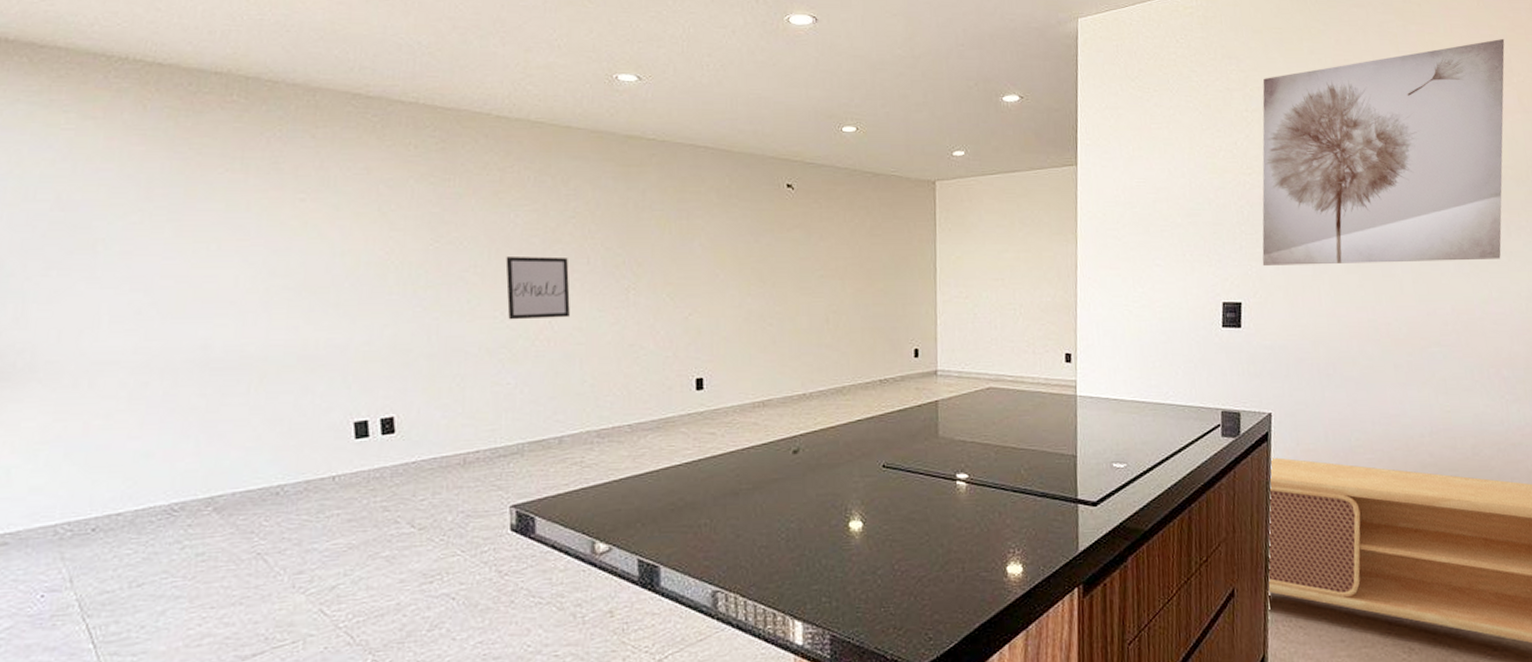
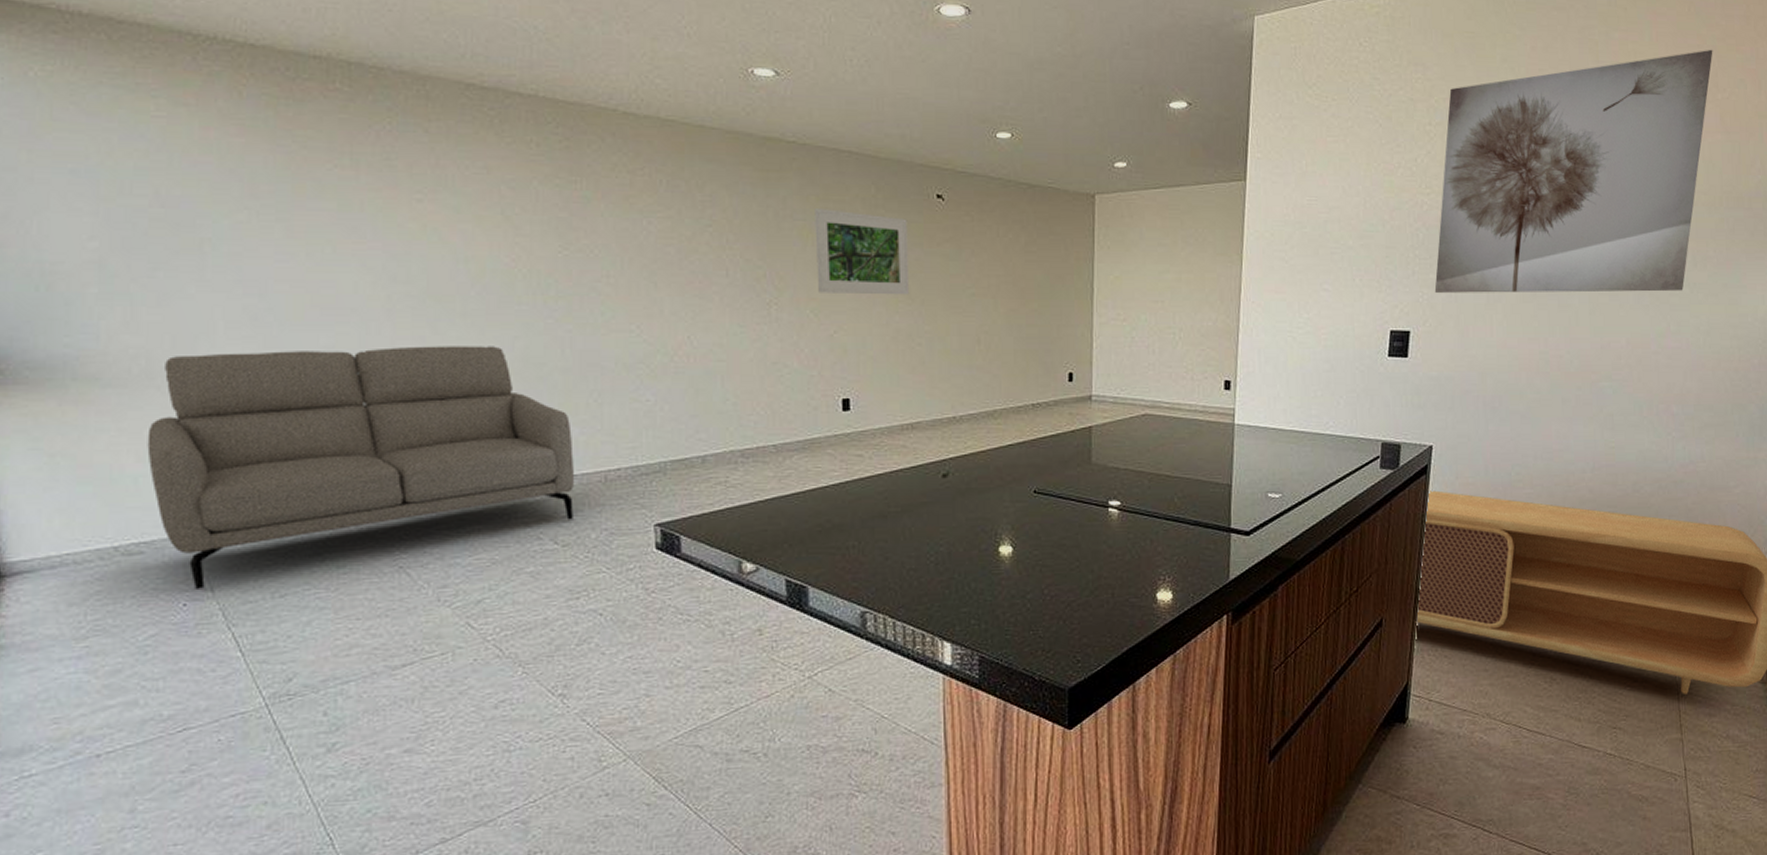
sofa: none [22,334,435,580] -> present [147,346,574,589]
wall art: present [505,256,570,320] -> none [640,267,709,334]
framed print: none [672,200,761,279] -> present [815,209,910,295]

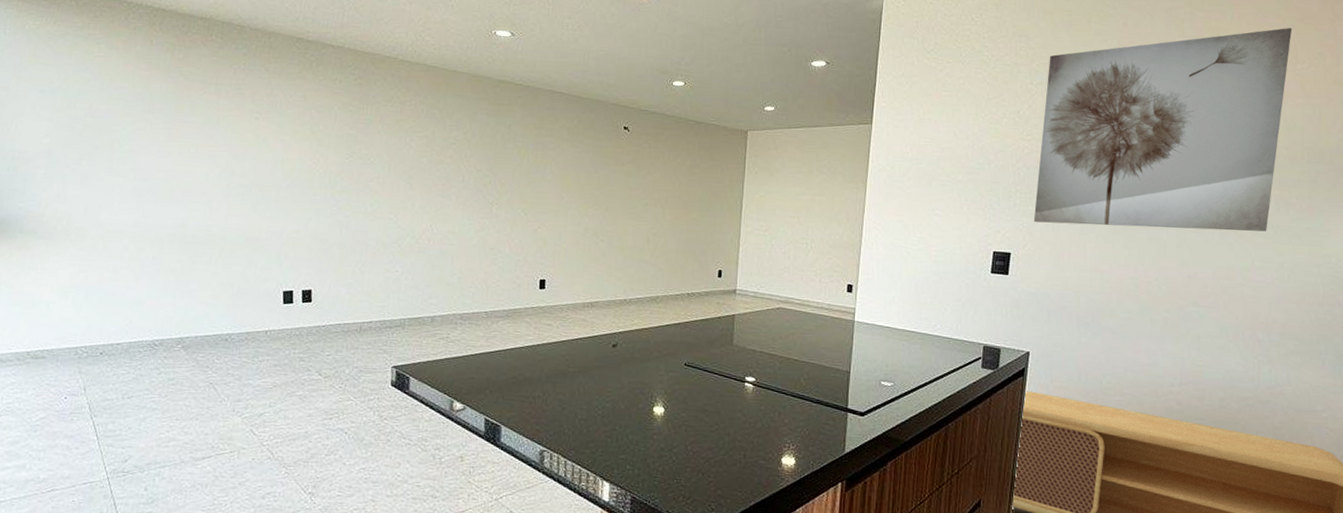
sofa: present [147,346,574,589] -> none [57,219,341,387]
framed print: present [815,209,910,295] -> none [528,134,600,203]

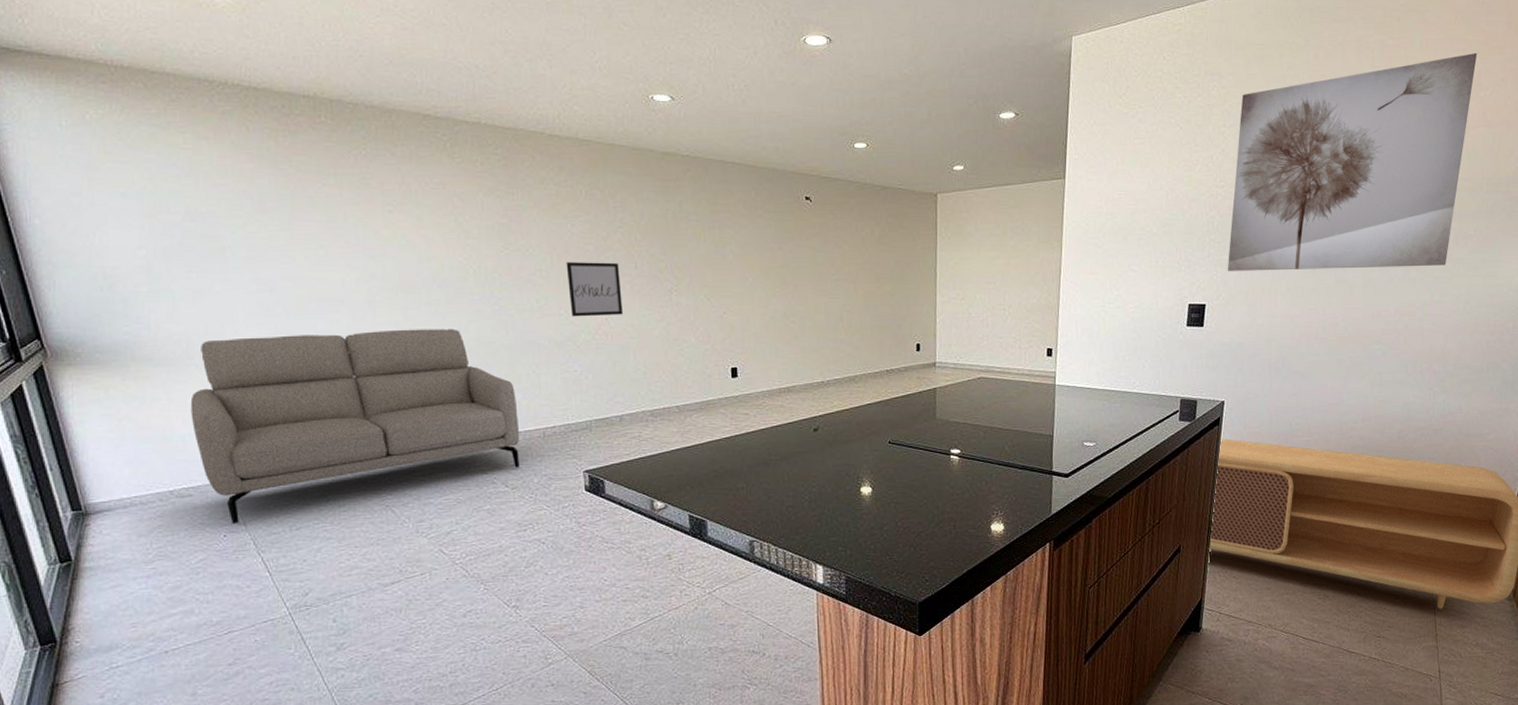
sofa: none [57,219,341,387] -> present [190,328,520,524]
wall art: none [400,172,448,223] -> present [566,262,623,317]

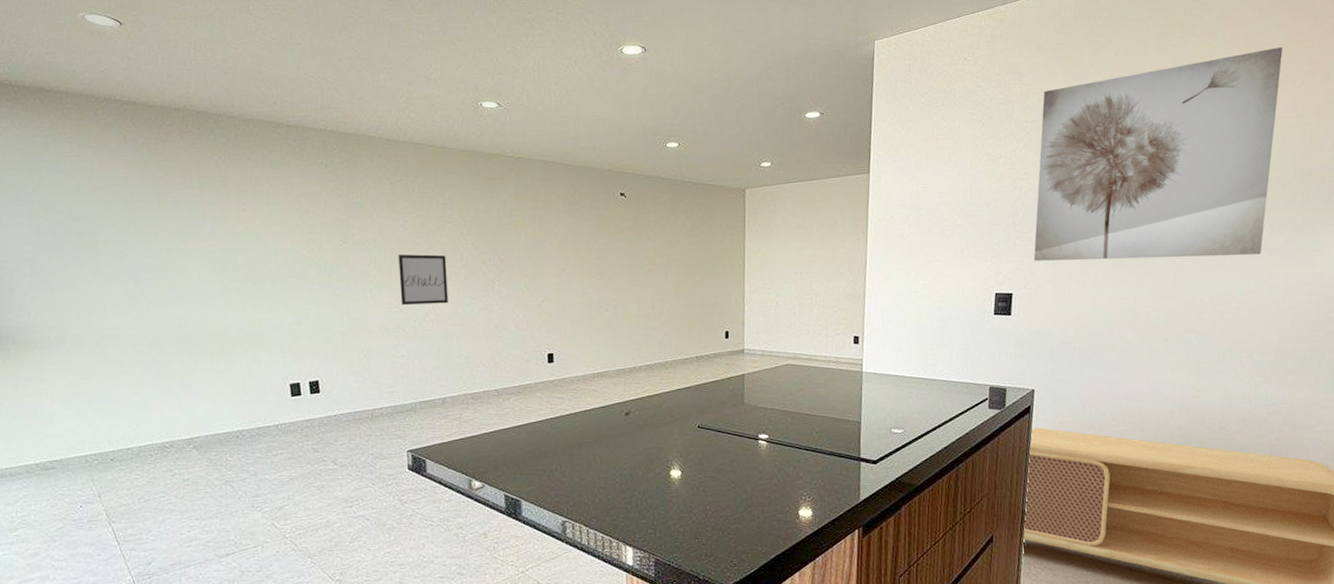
sofa: present [190,328,520,524] -> none [59,316,349,495]

